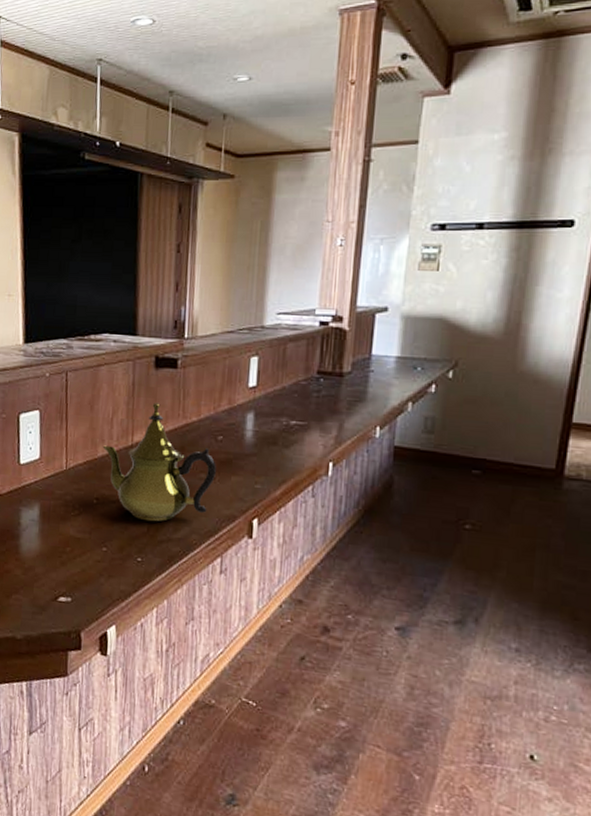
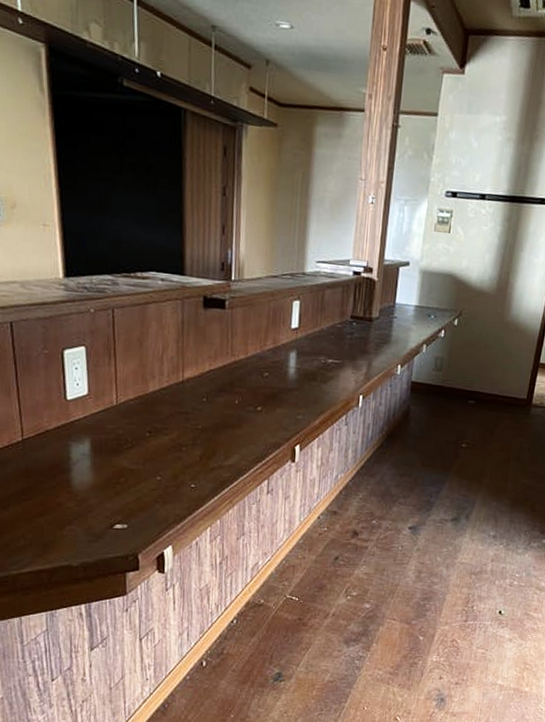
teapot: present [102,403,216,522] -> none [153,341,263,452]

